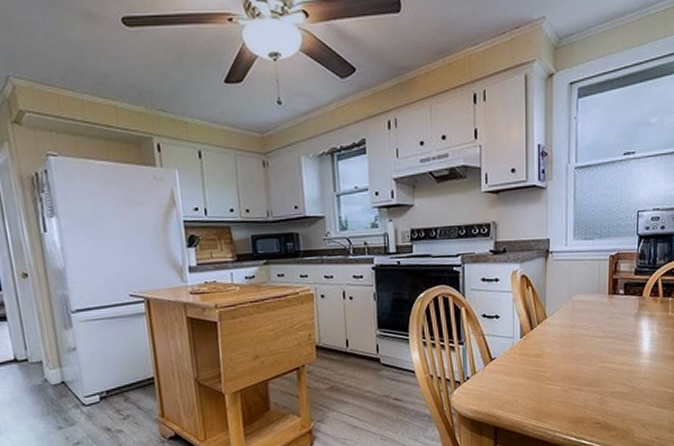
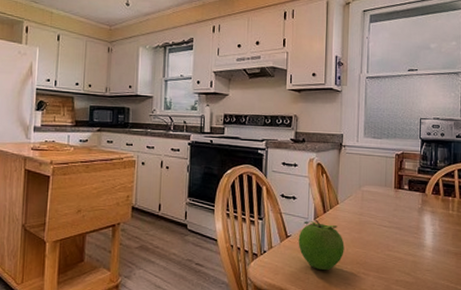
fruit: none [504,338,555,391] -> present [298,220,345,271]

